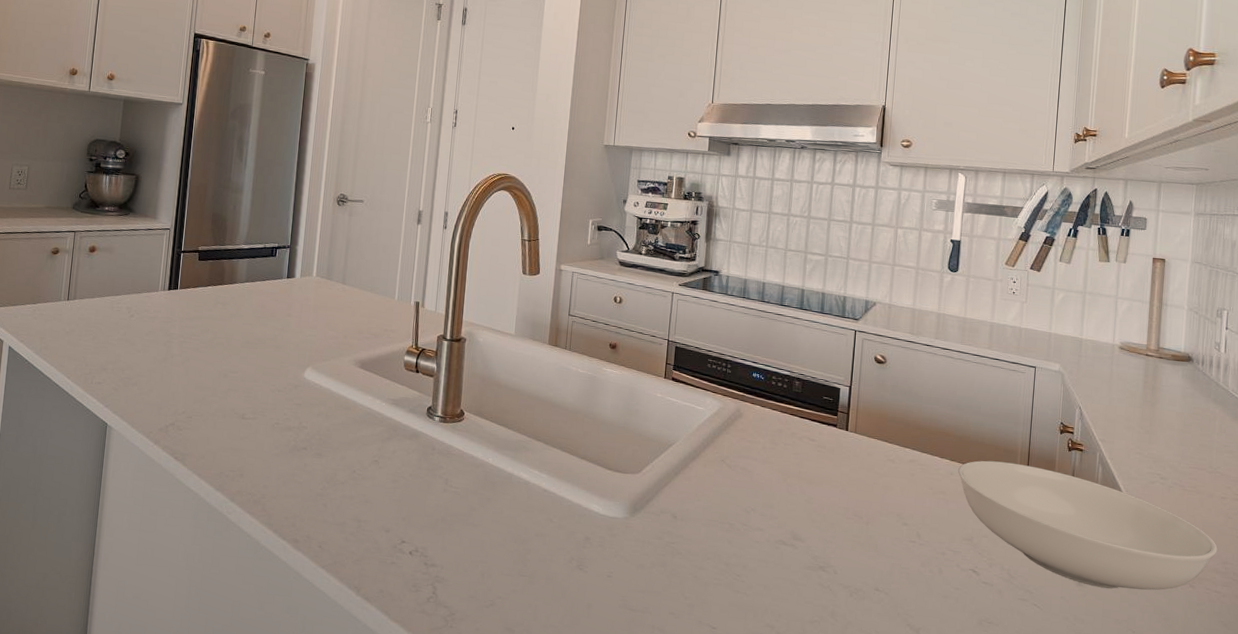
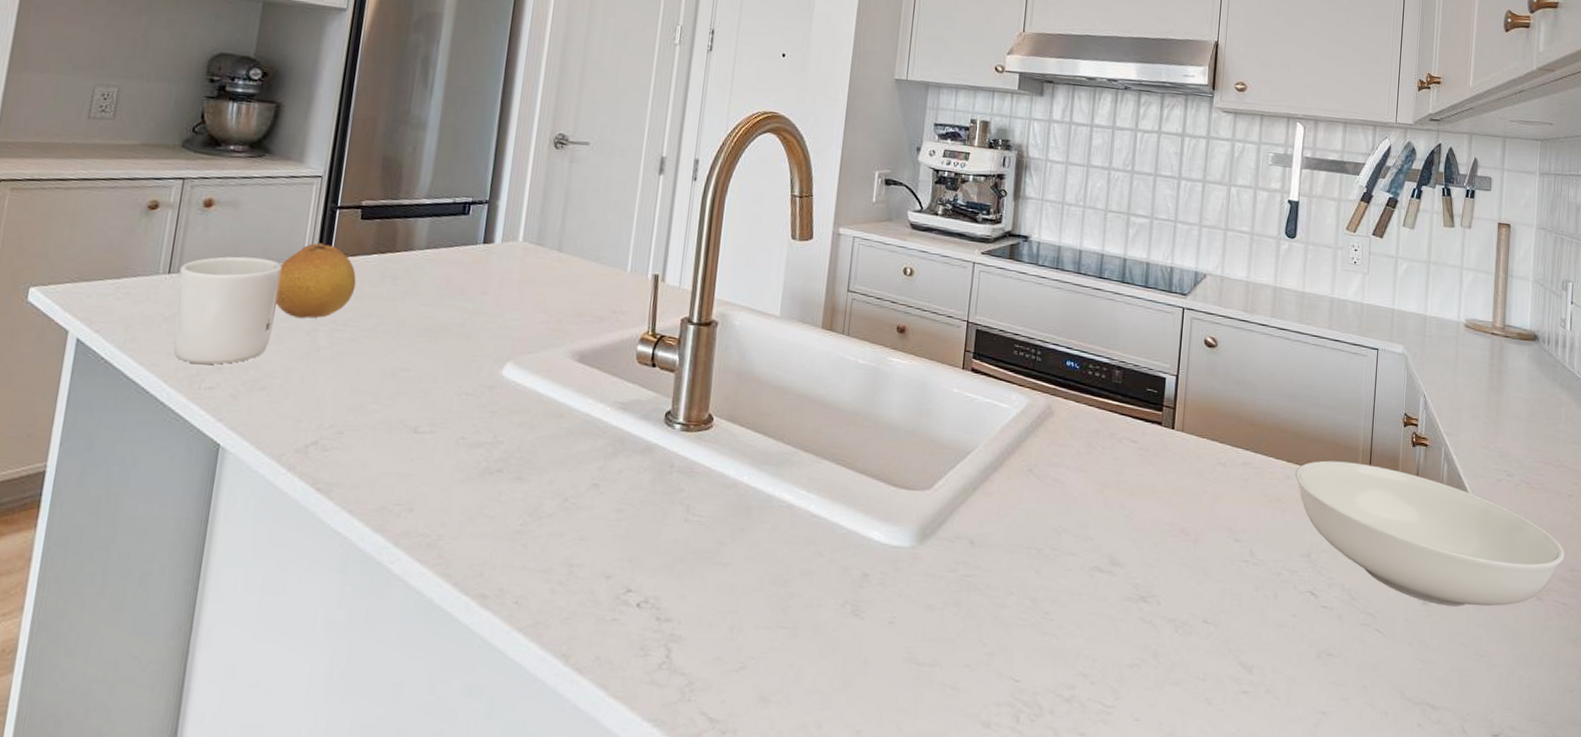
mug: none [72,288,145,366] -> present [172,256,283,365]
fruit: none [141,277,197,333] -> present [275,242,357,318]

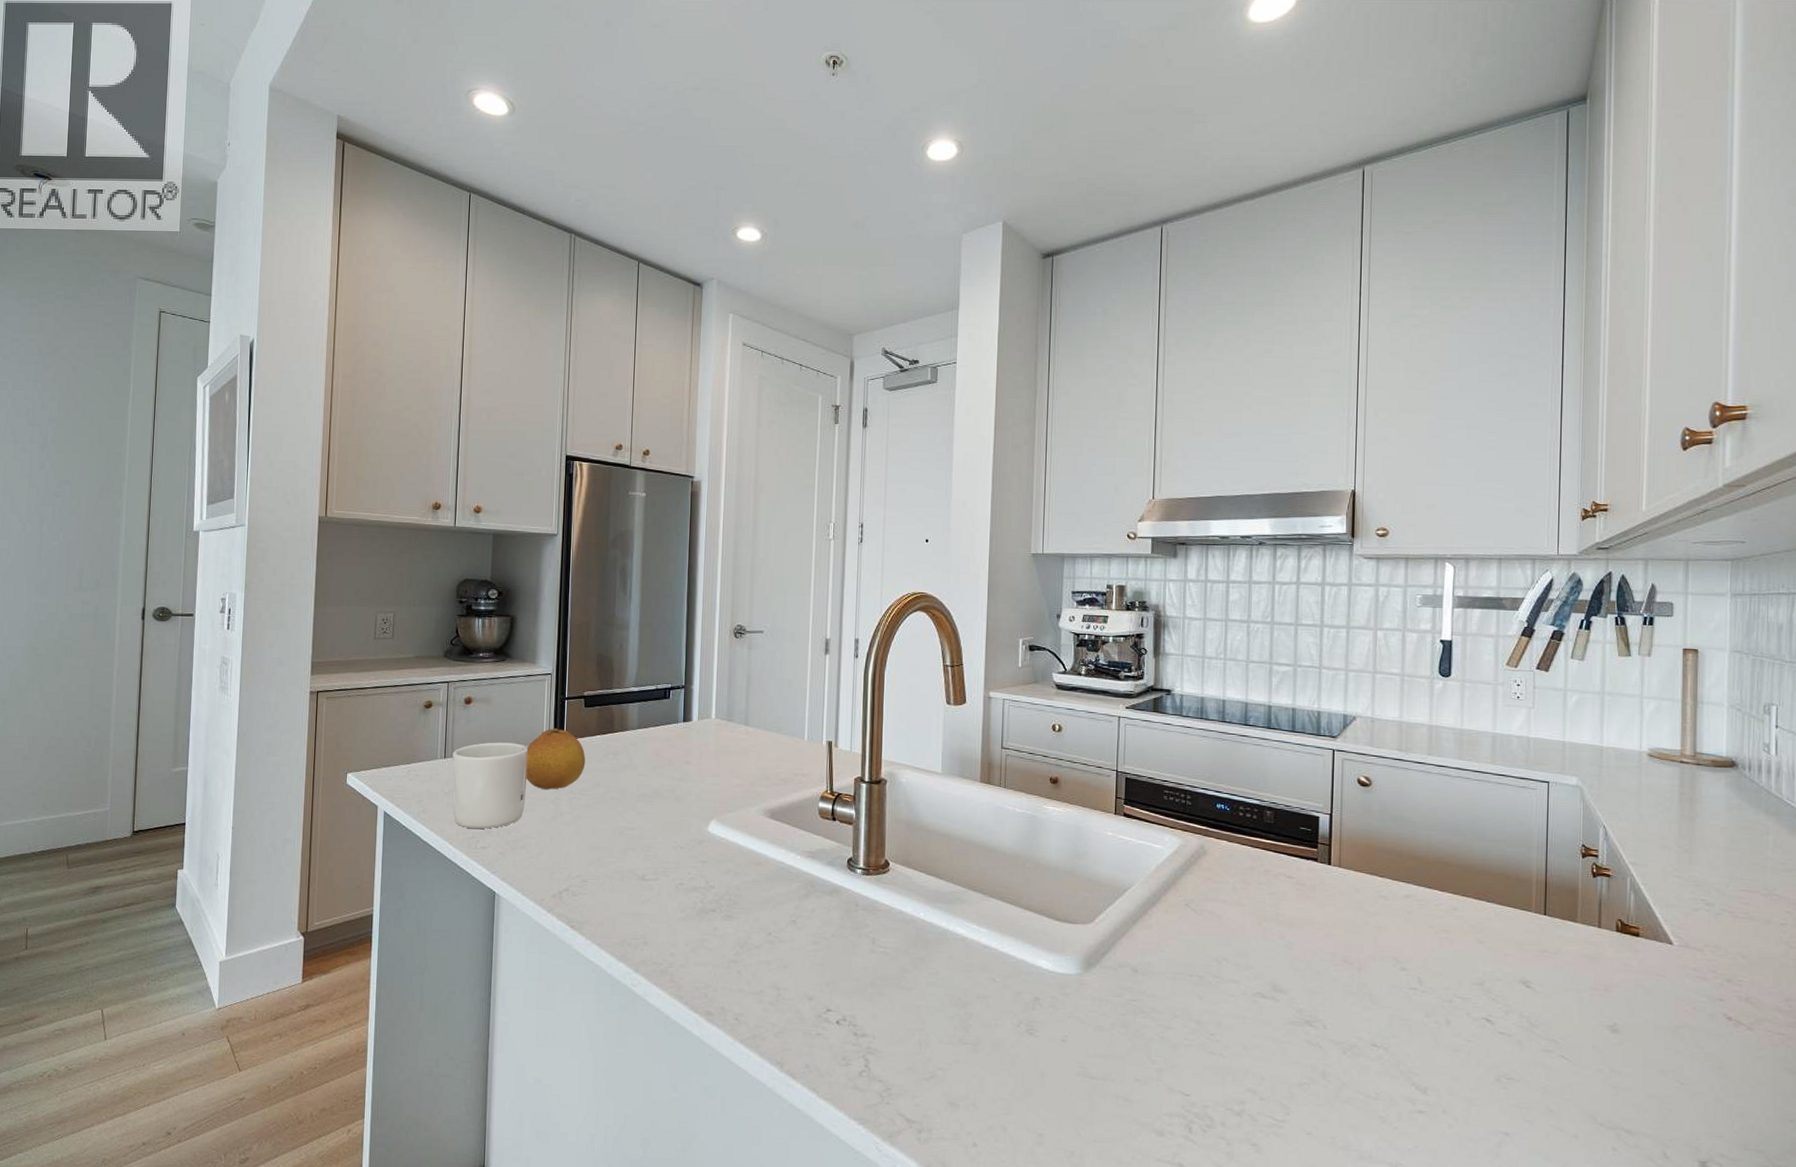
bowl: present [1295,460,1565,607] -> none [1463,892,1779,1035]

